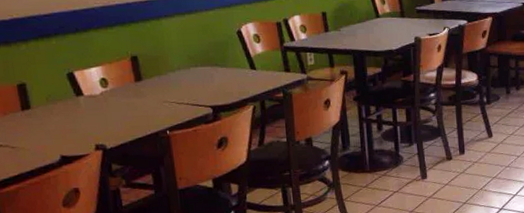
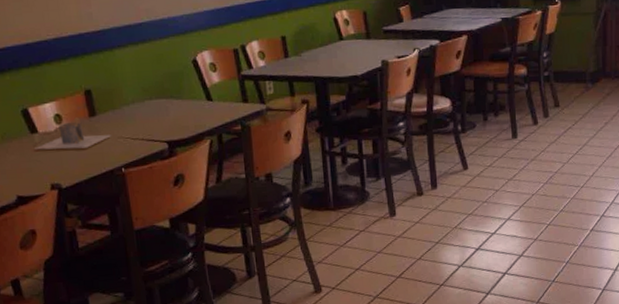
napkin holder: none [80,82,158,112] -> present [35,117,112,150]

